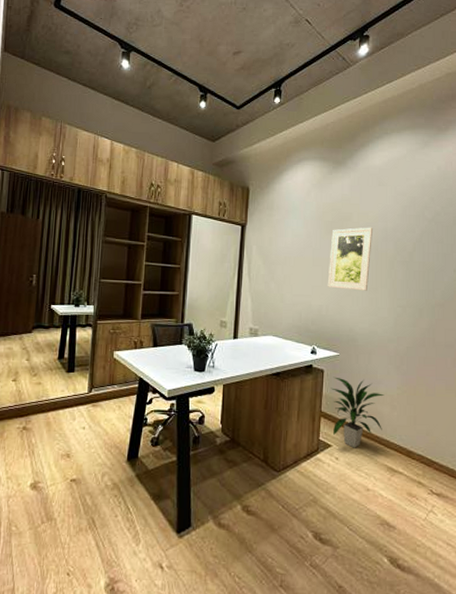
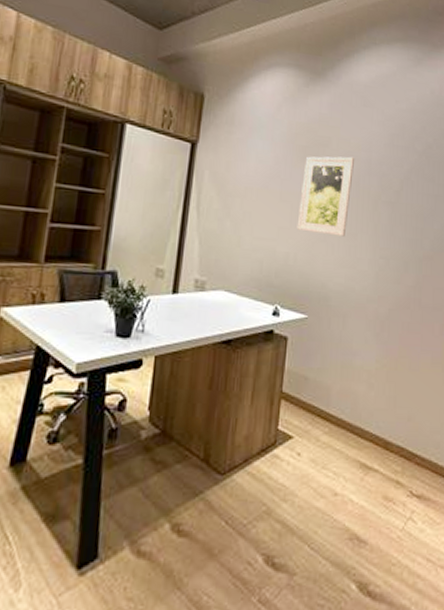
indoor plant: present [330,376,385,448] -> none [295,346,361,440]

